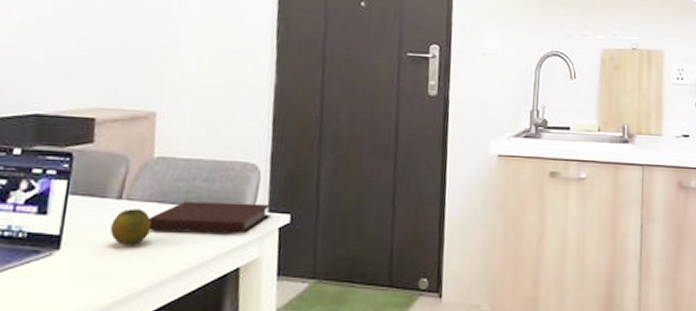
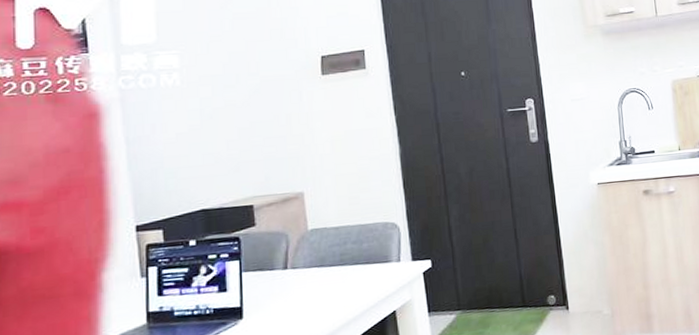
fruit: present [109,209,152,245] -> none [281,274,316,307]
notebook: present [148,201,272,234] -> none [312,254,415,291]

